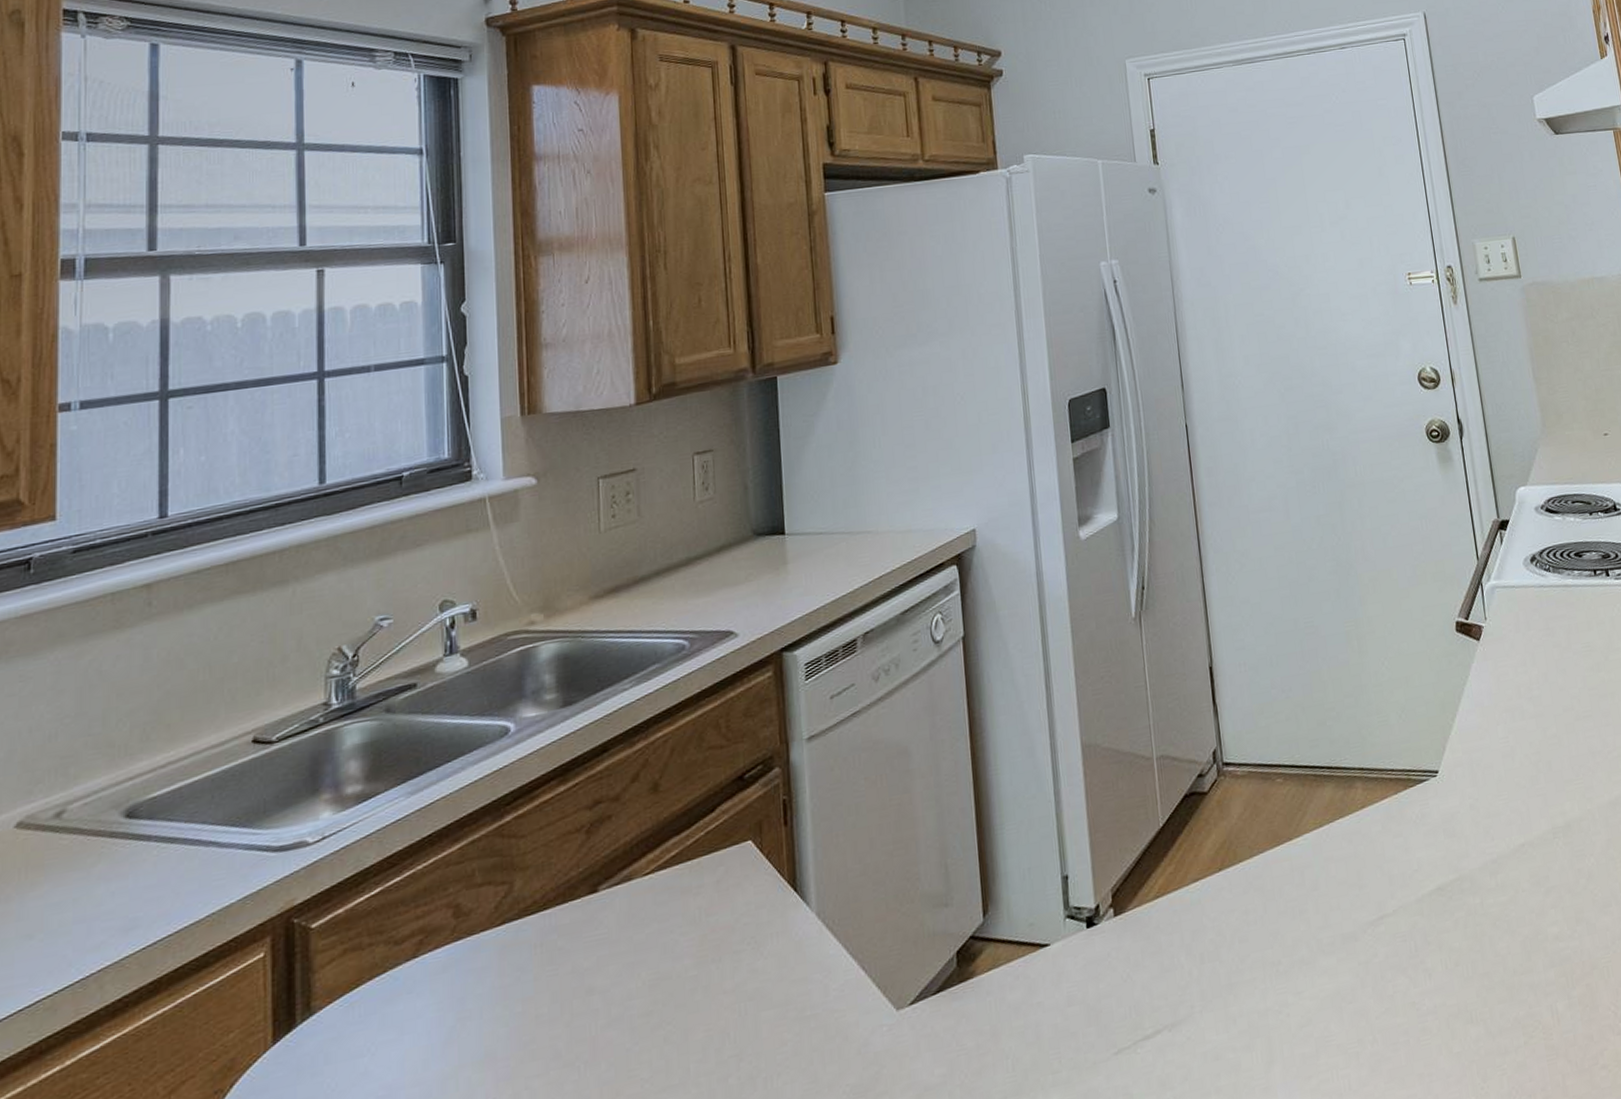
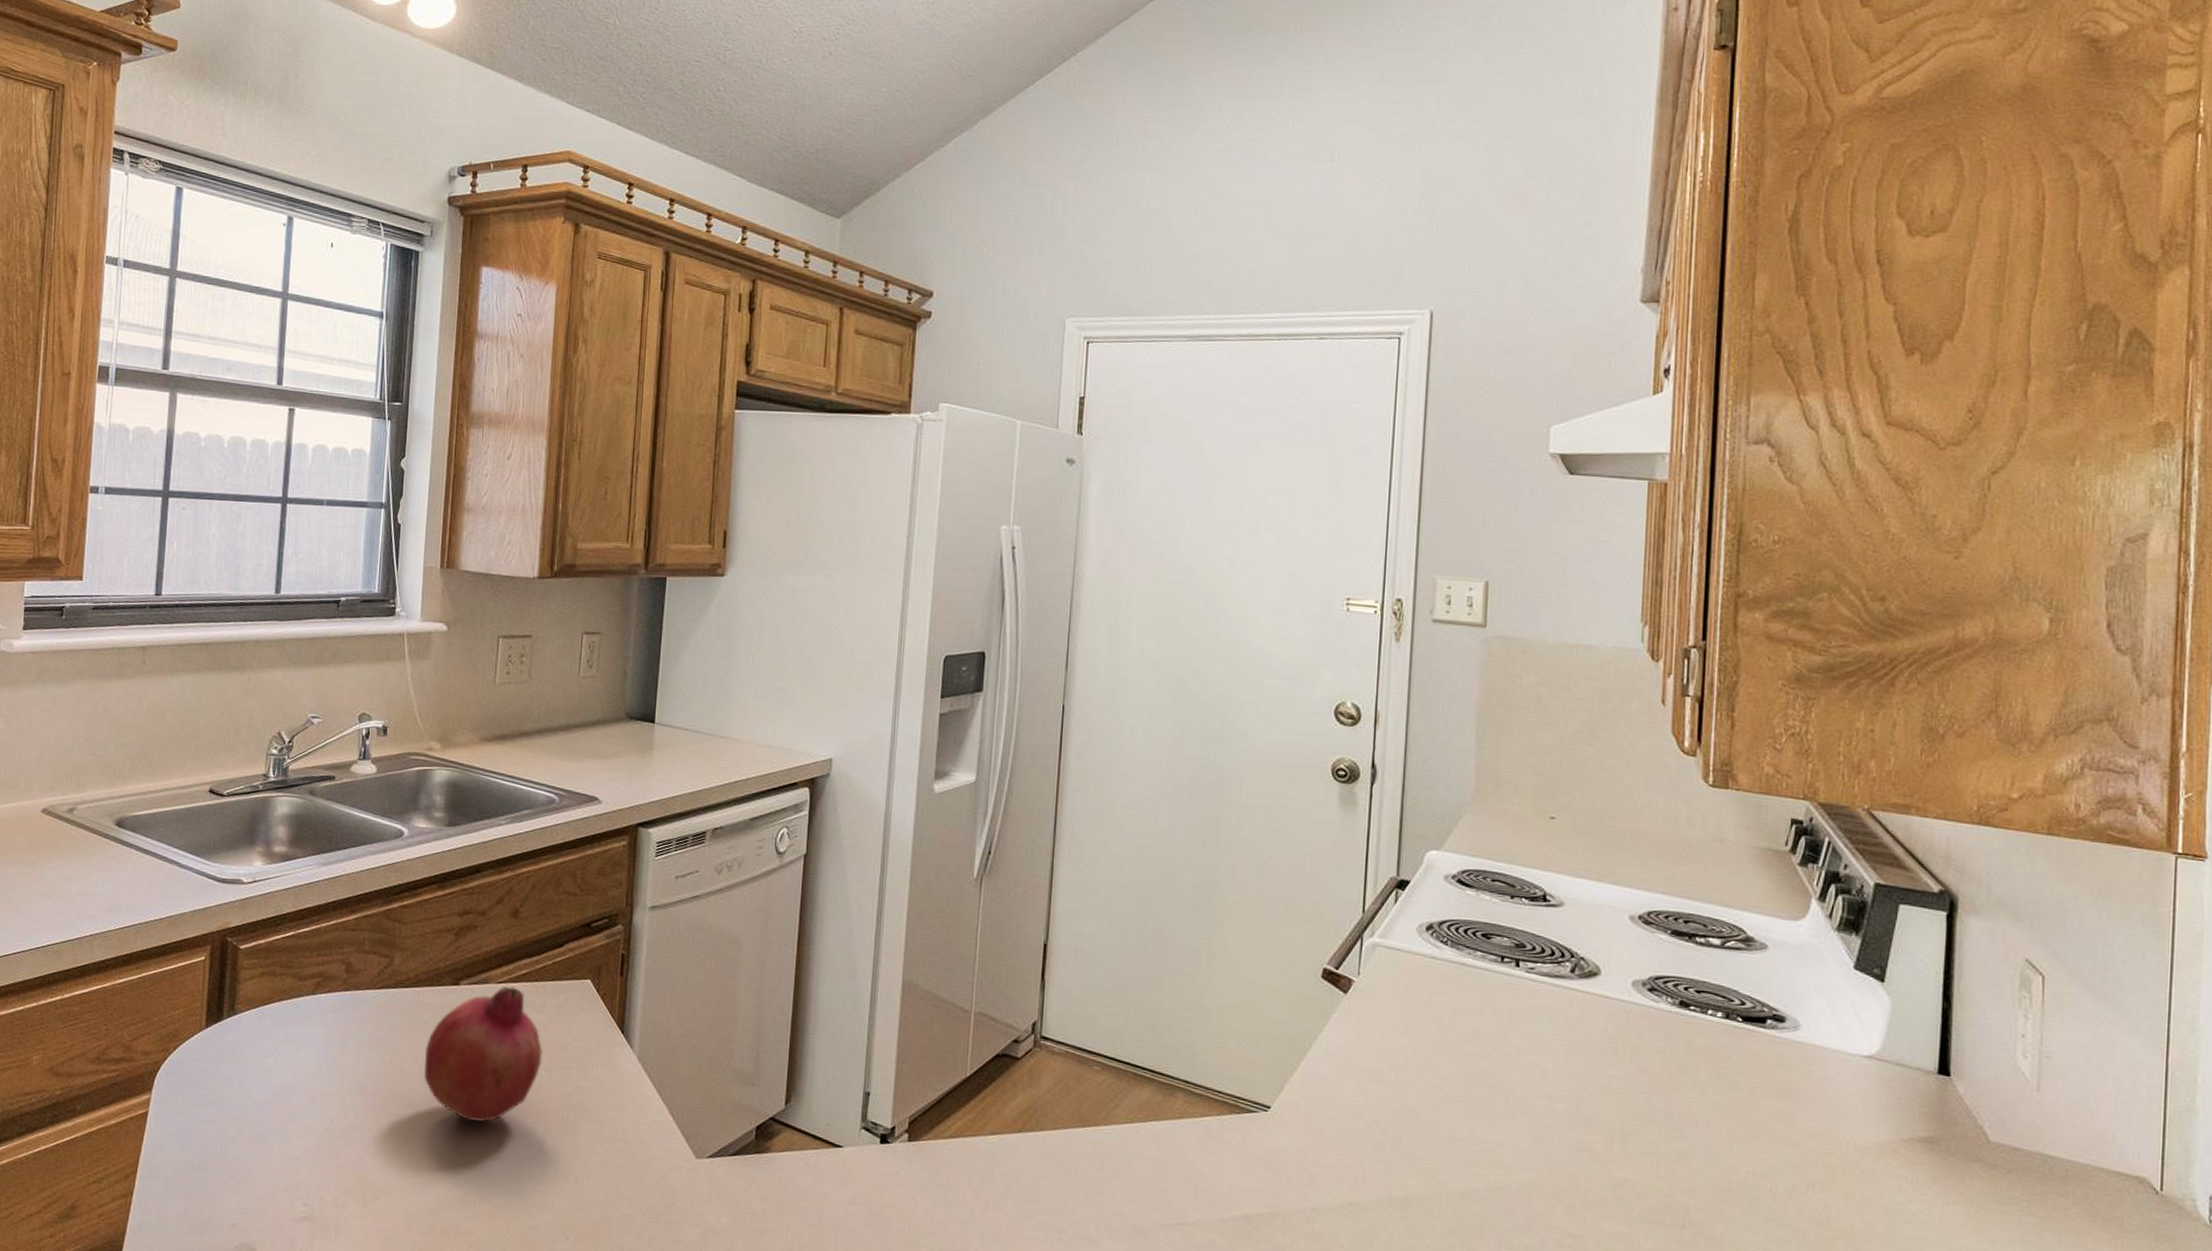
fruit: none [565,873,707,1054] -> present [423,986,542,1122]

